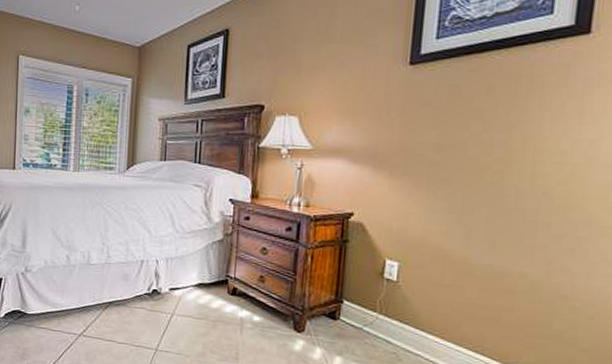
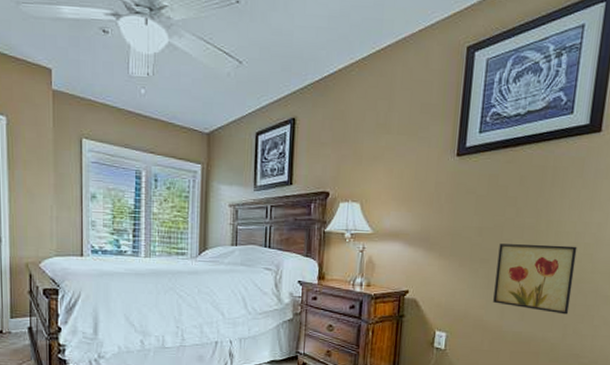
wall art: none [456,162,563,247] -> present [493,244,577,315]

